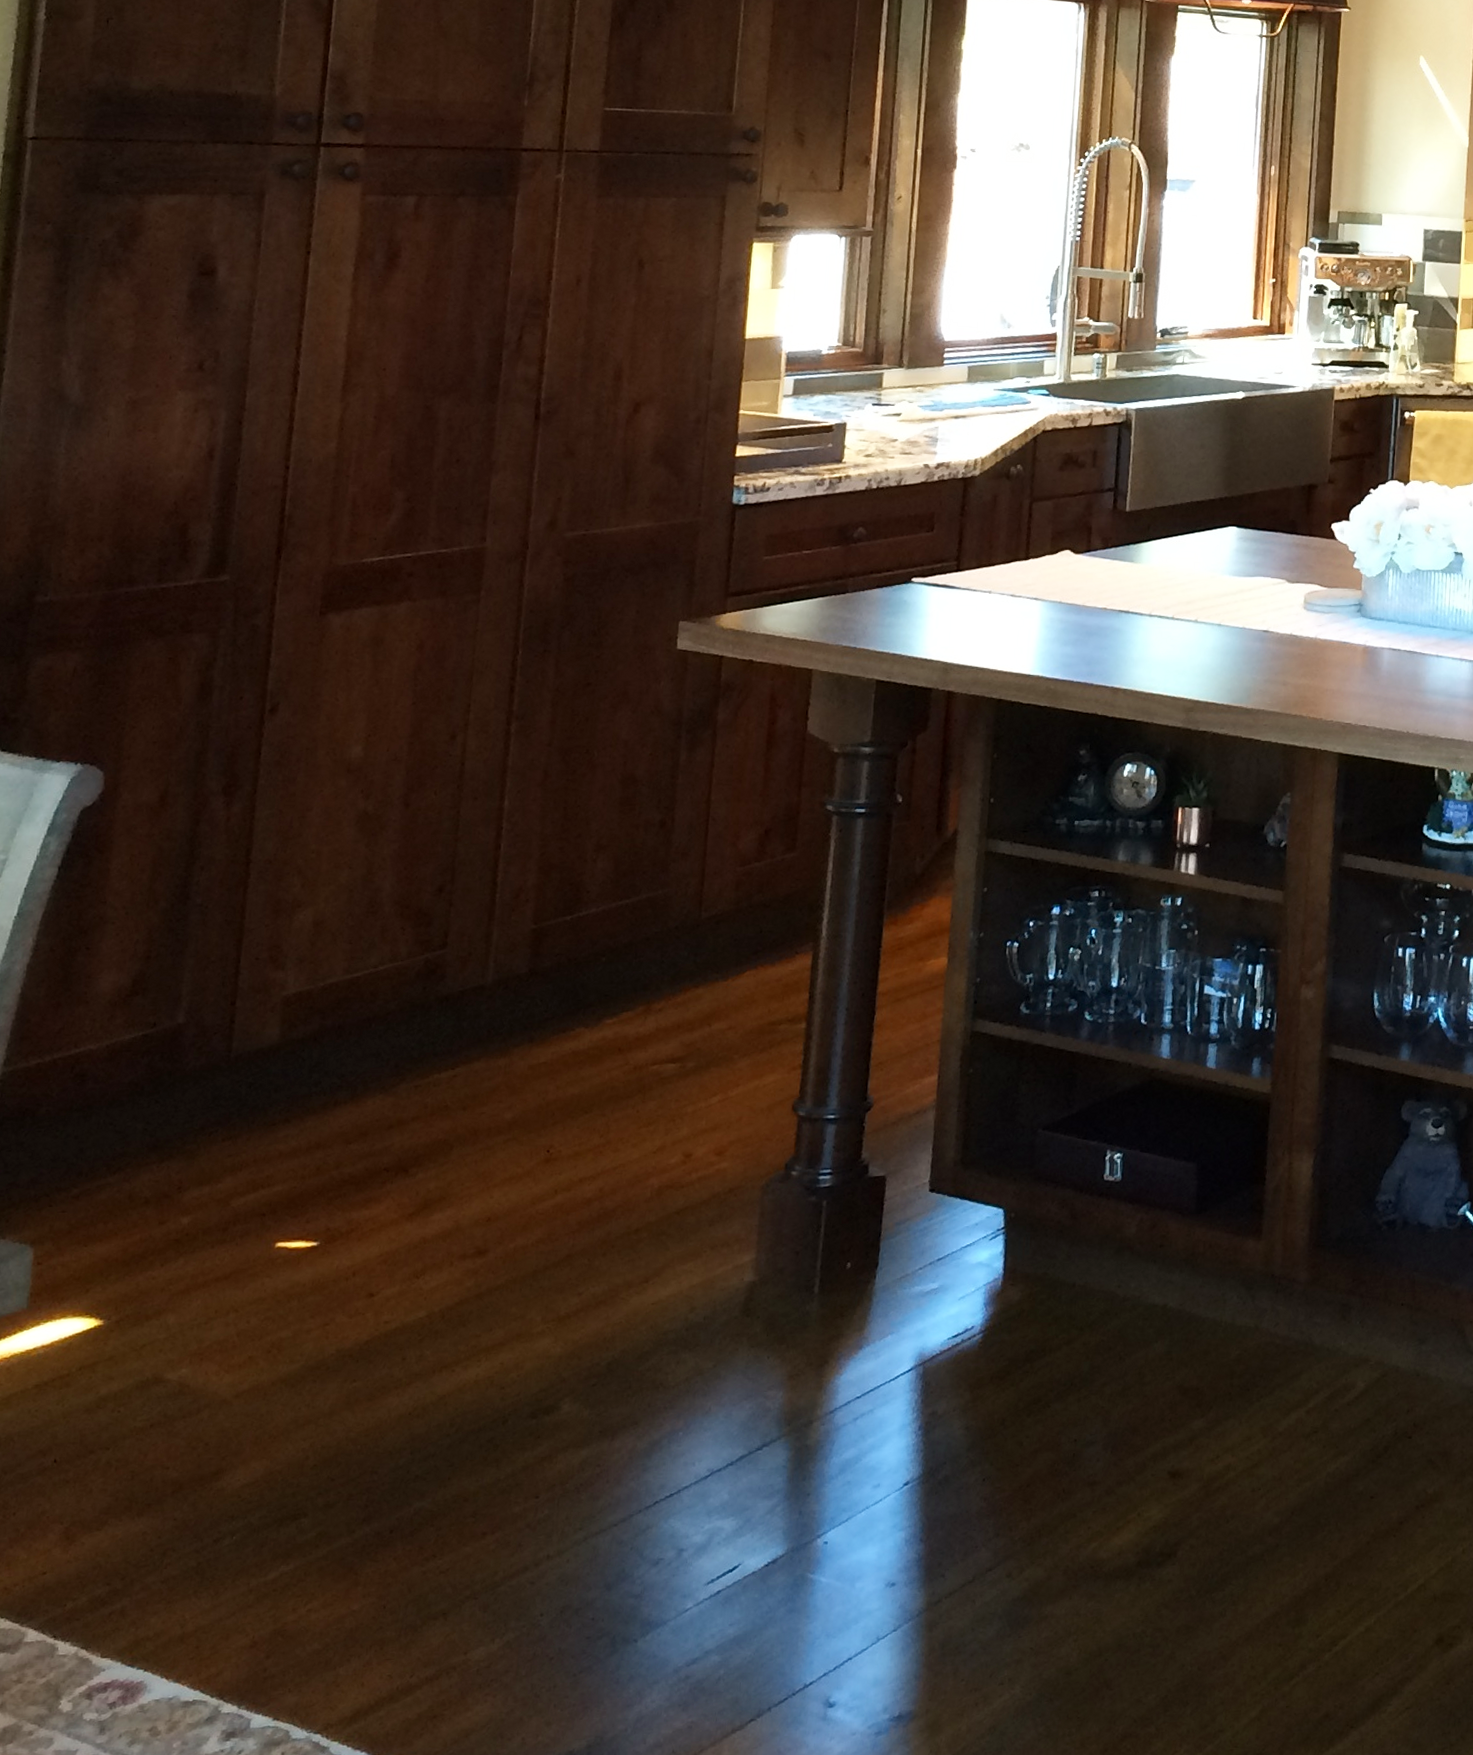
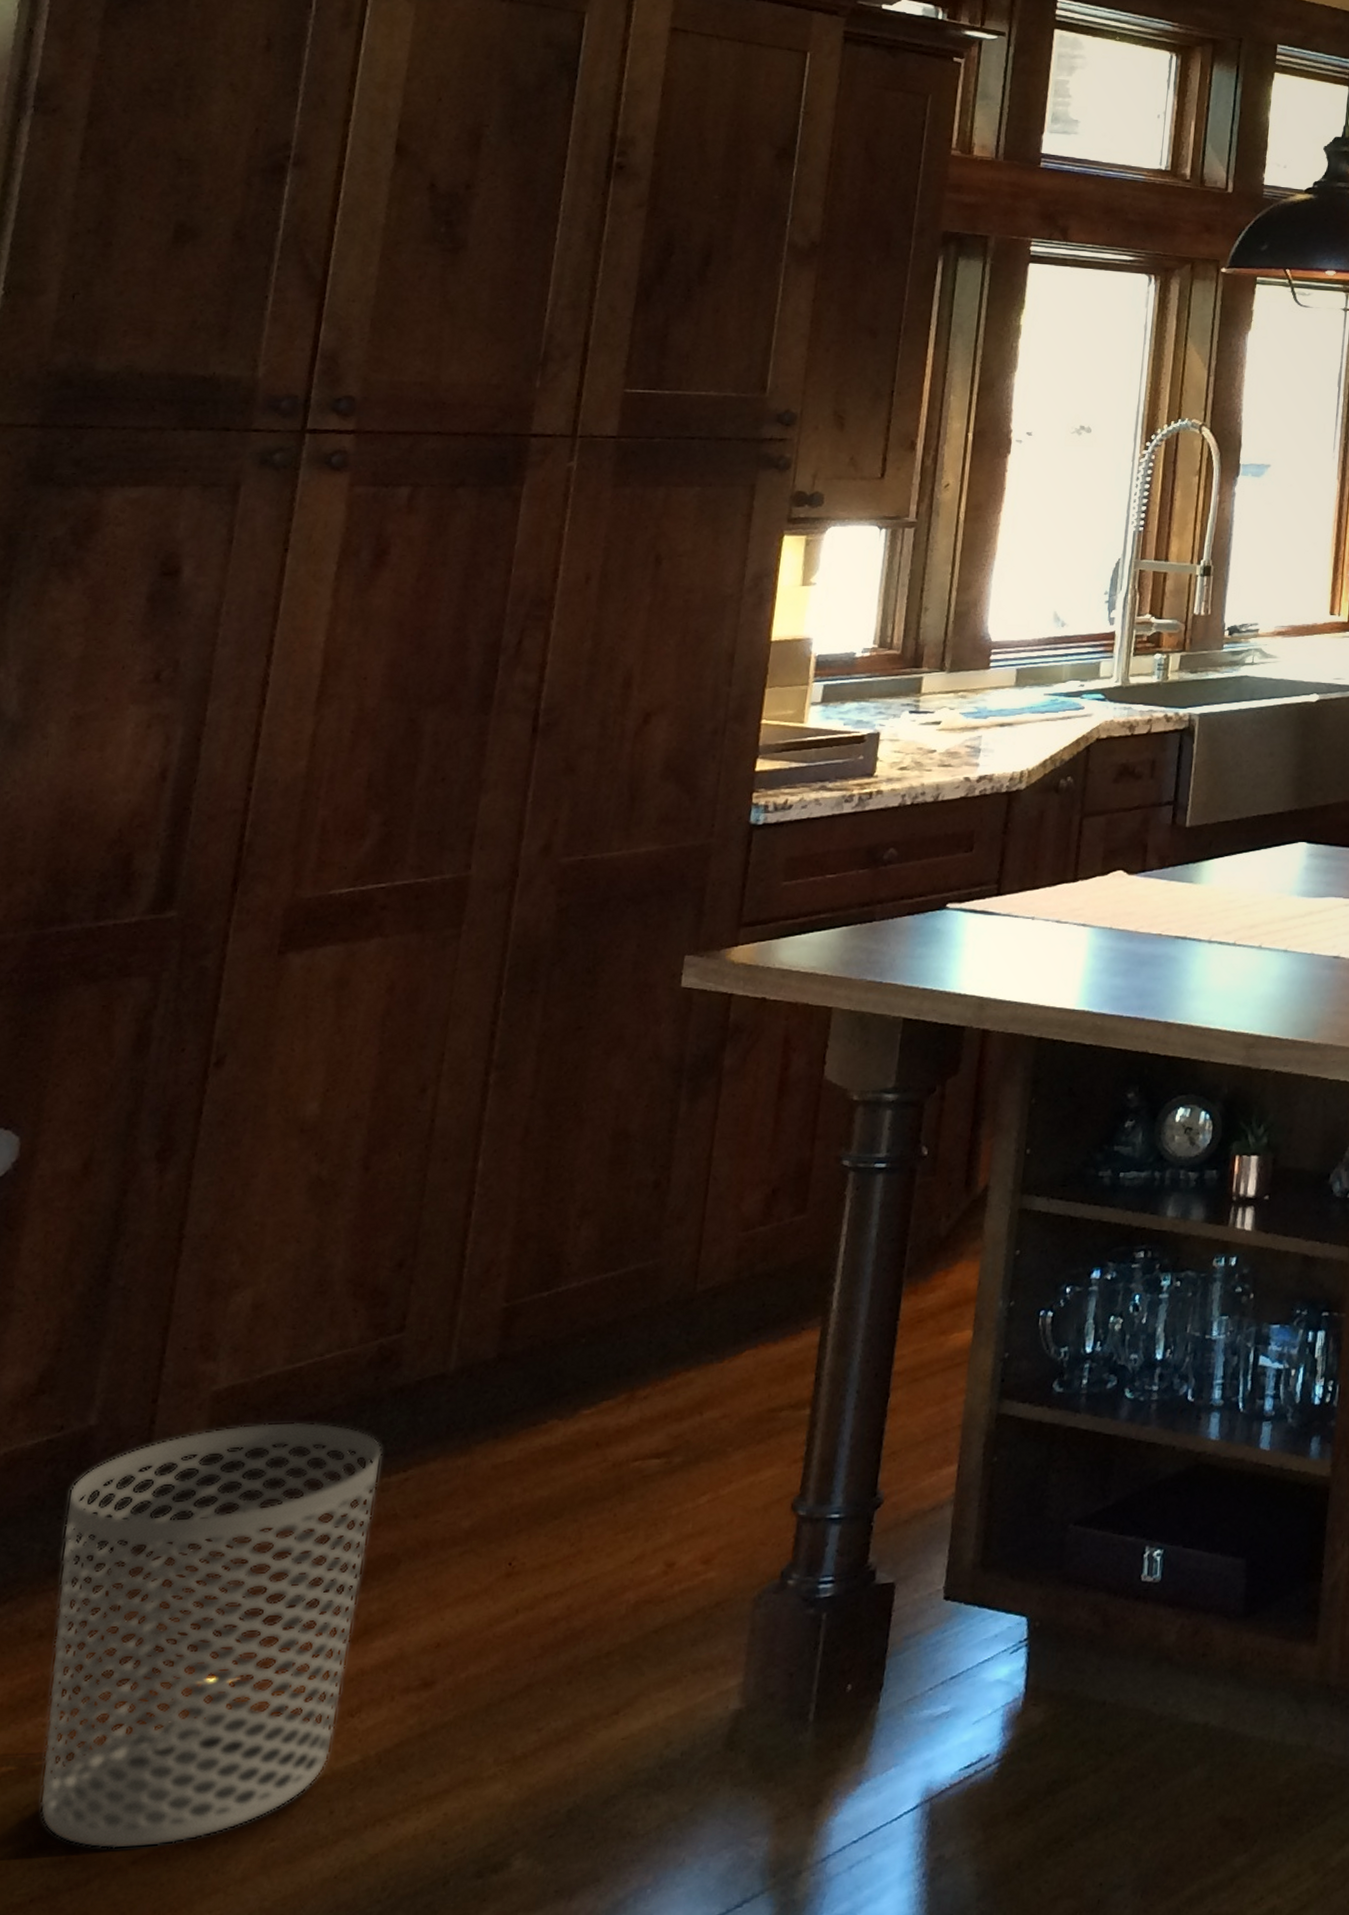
waste bin: none [153,1023,433,1385] -> present [39,1421,383,1850]

